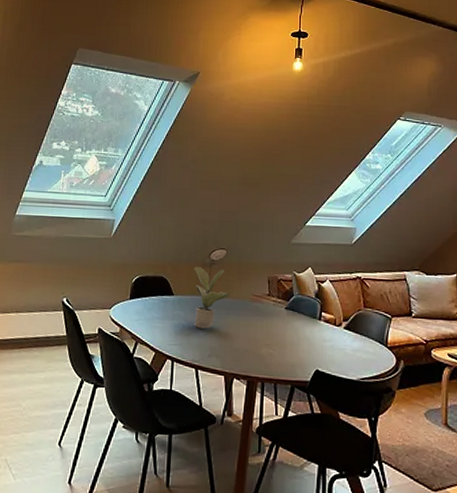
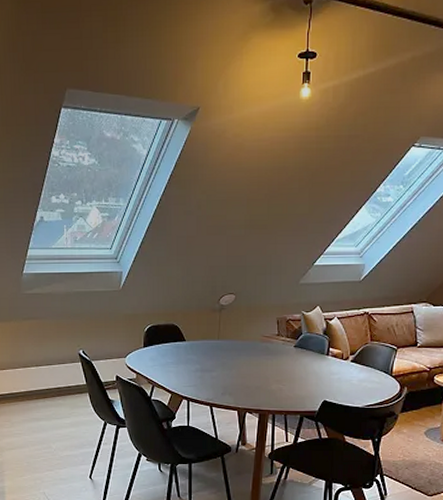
potted plant: present [193,266,230,329] -> none [203,312,240,370]

